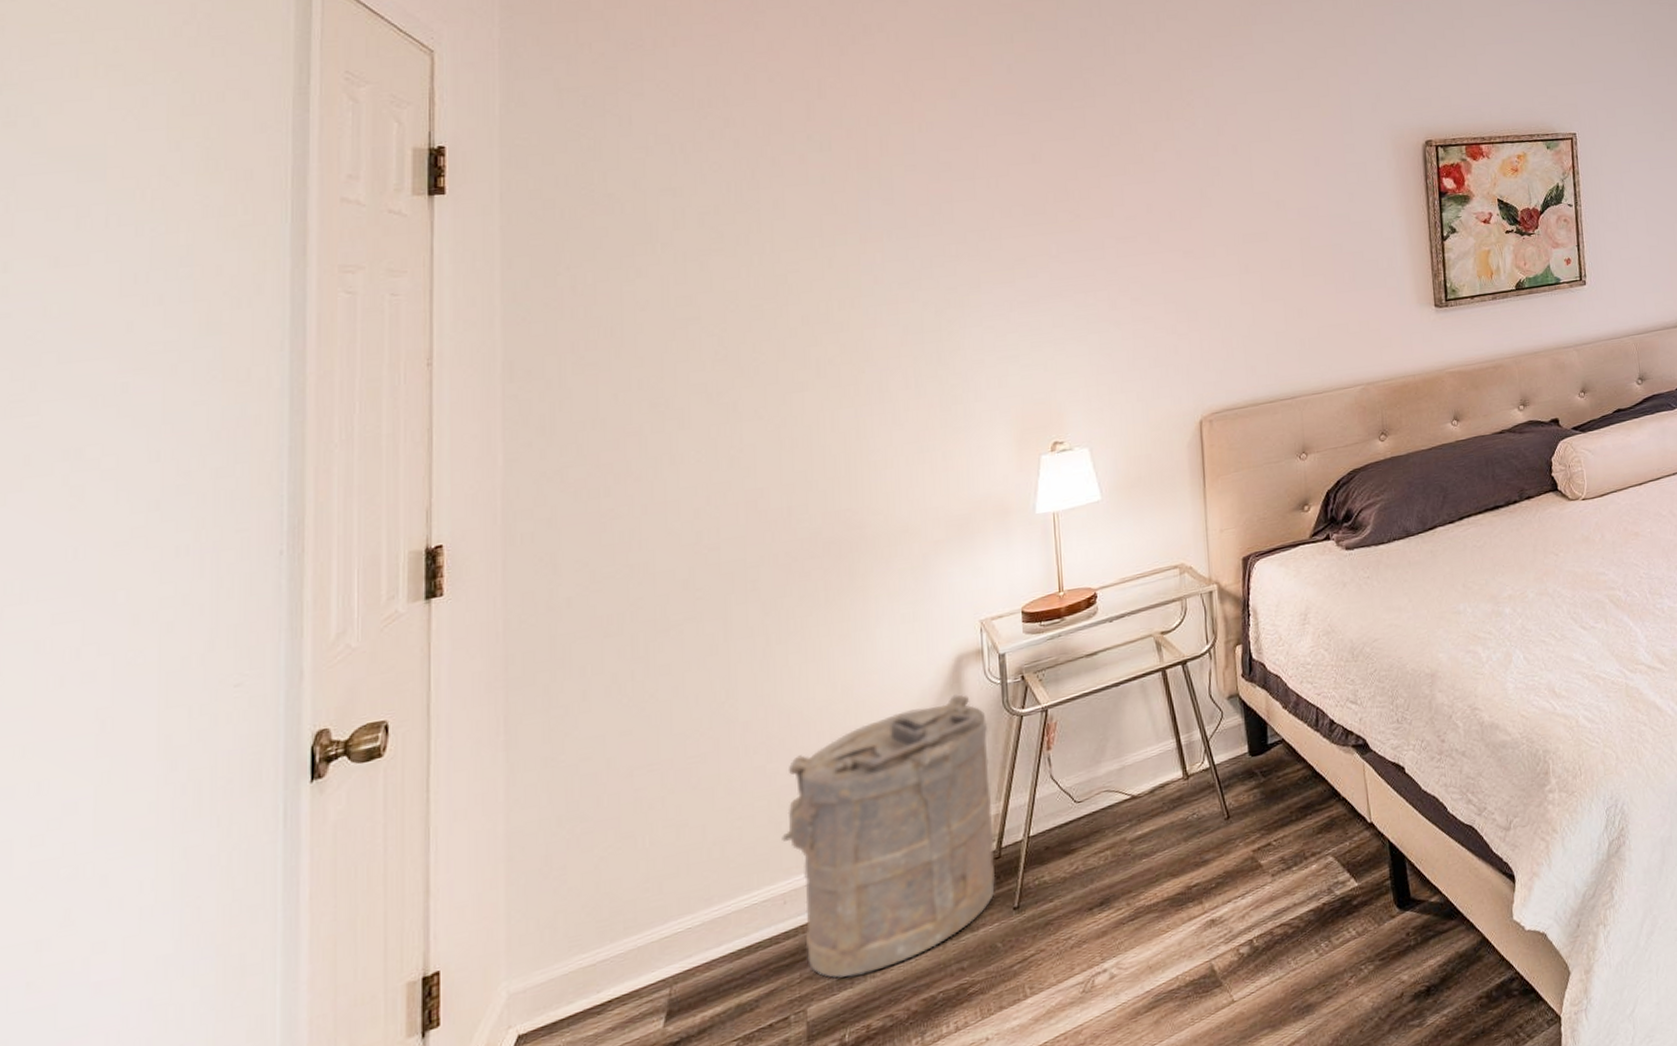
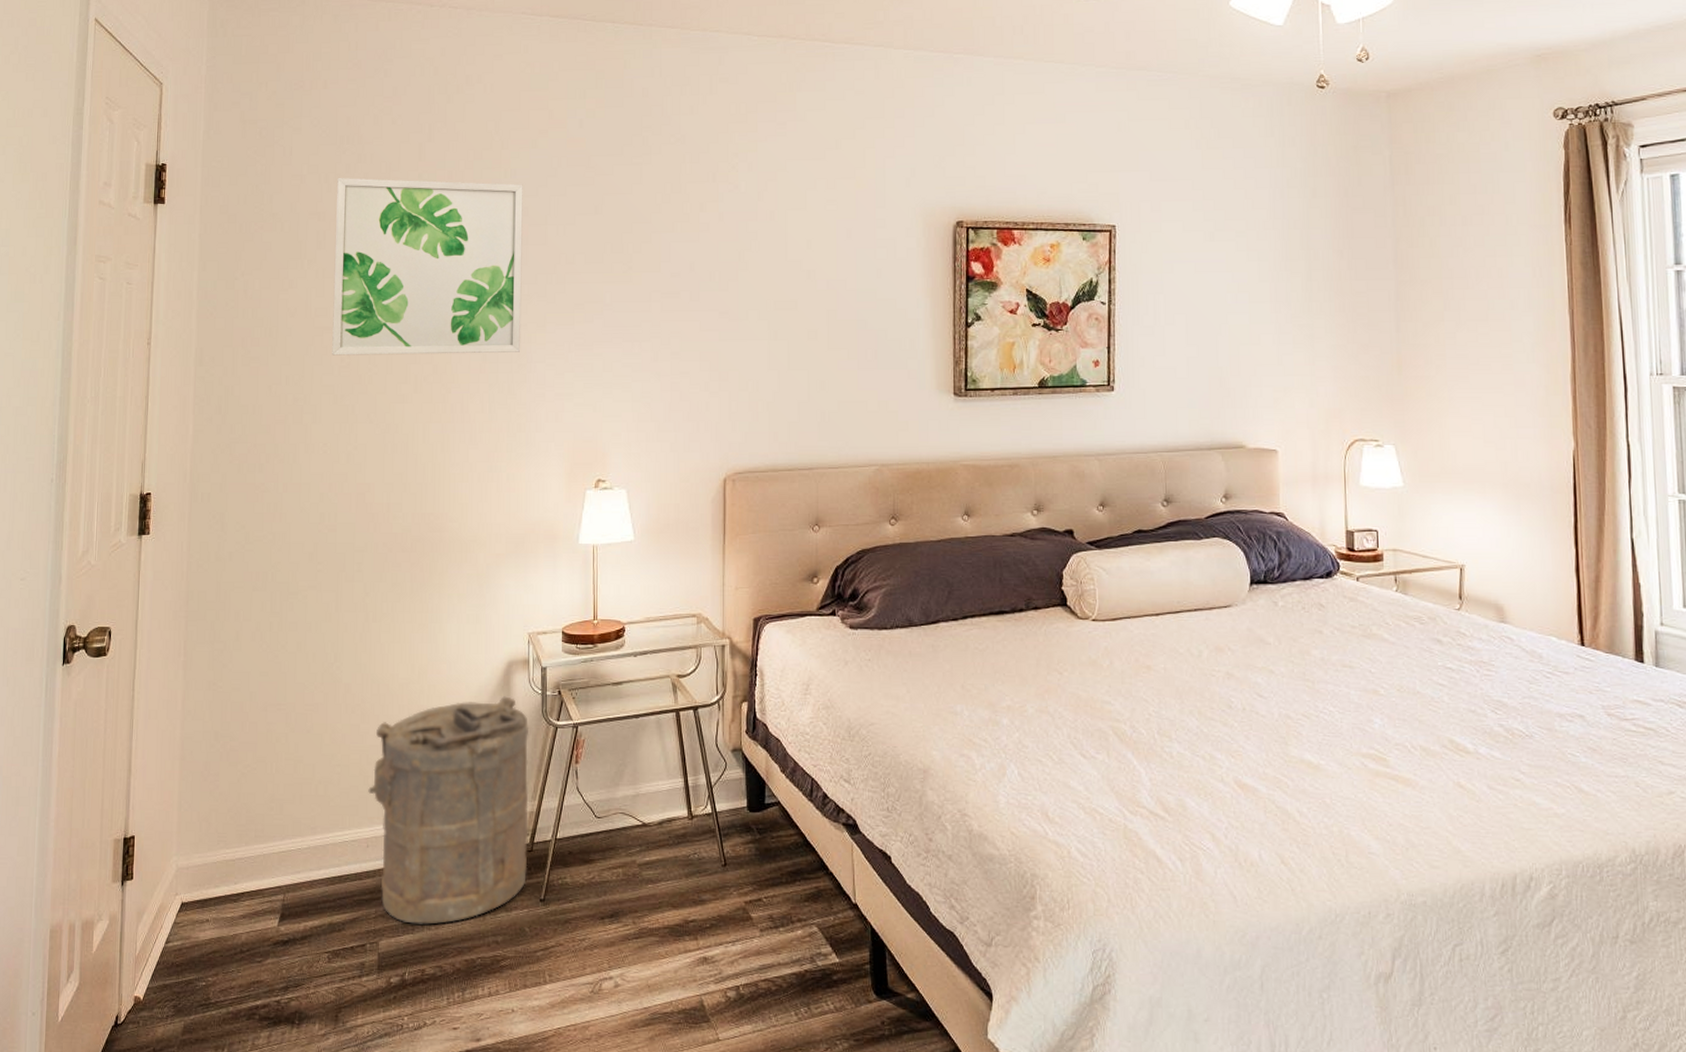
wall art: none [697,137,951,349] -> present [332,178,523,356]

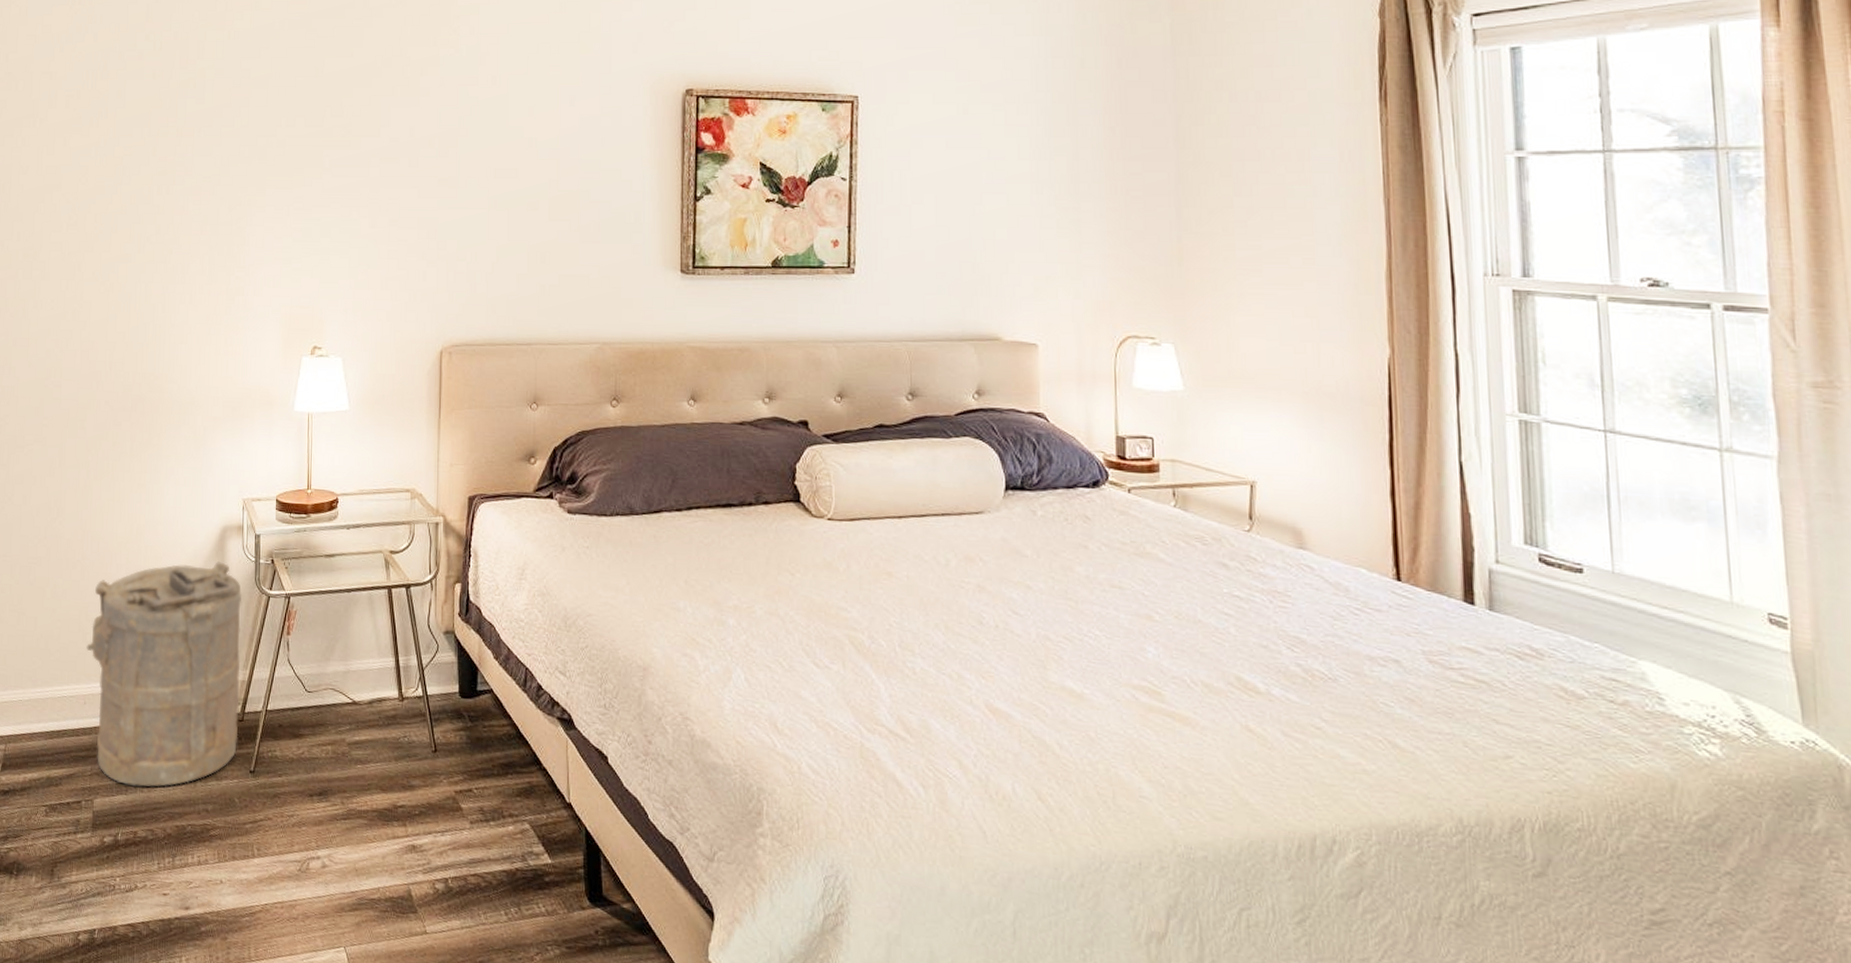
wall art: present [332,178,523,356] -> none [61,38,246,215]

